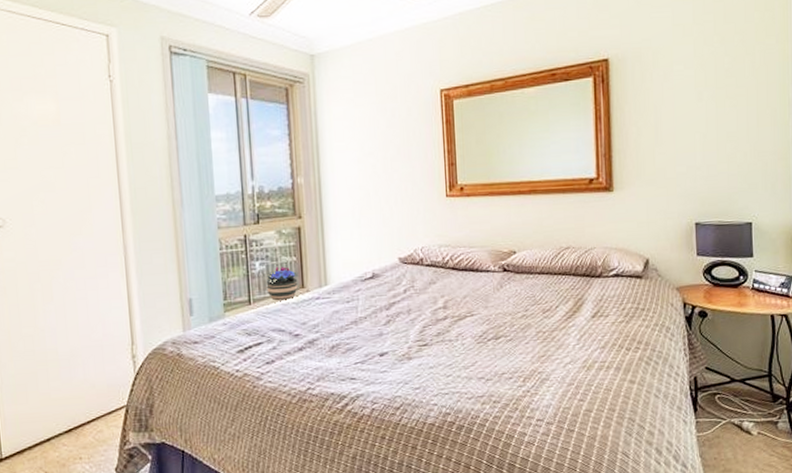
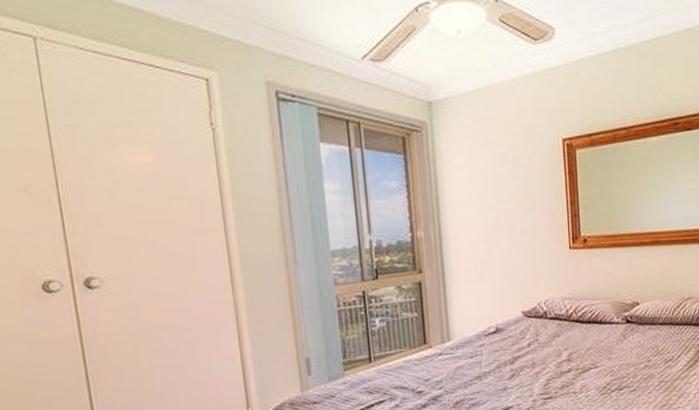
potted flower: present [266,266,299,301] -> none [386,323,421,358]

